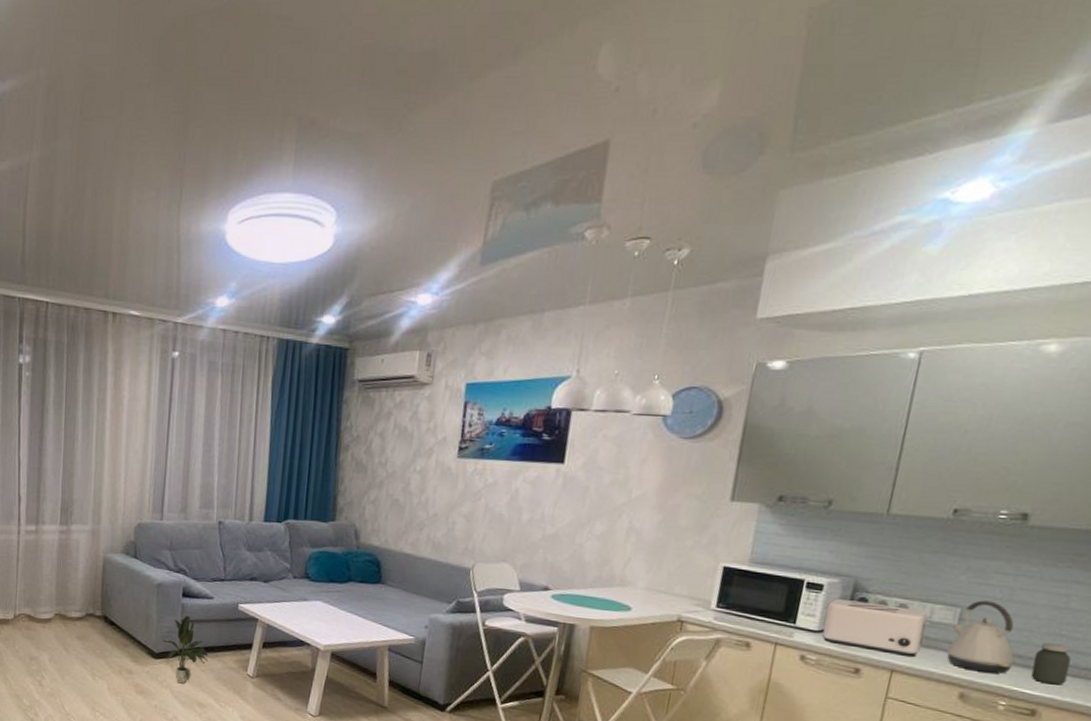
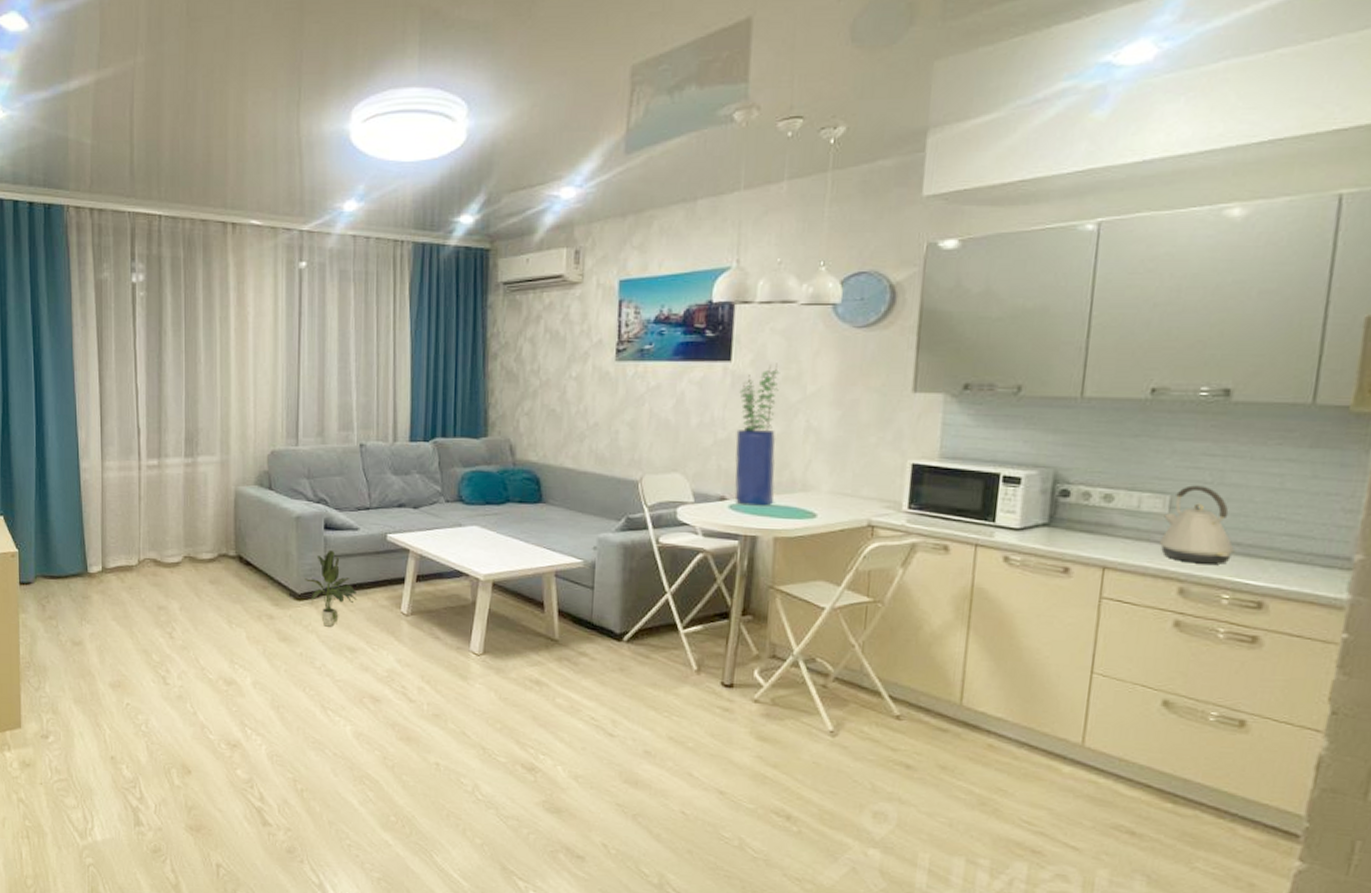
vase: none [557,467,609,598] -> present [734,363,780,506]
toaster: present [822,599,932,657] -> none [1025,493,1141,551]
jar: present [1030,643,1071,685] -> none [1252,528,1294,574]

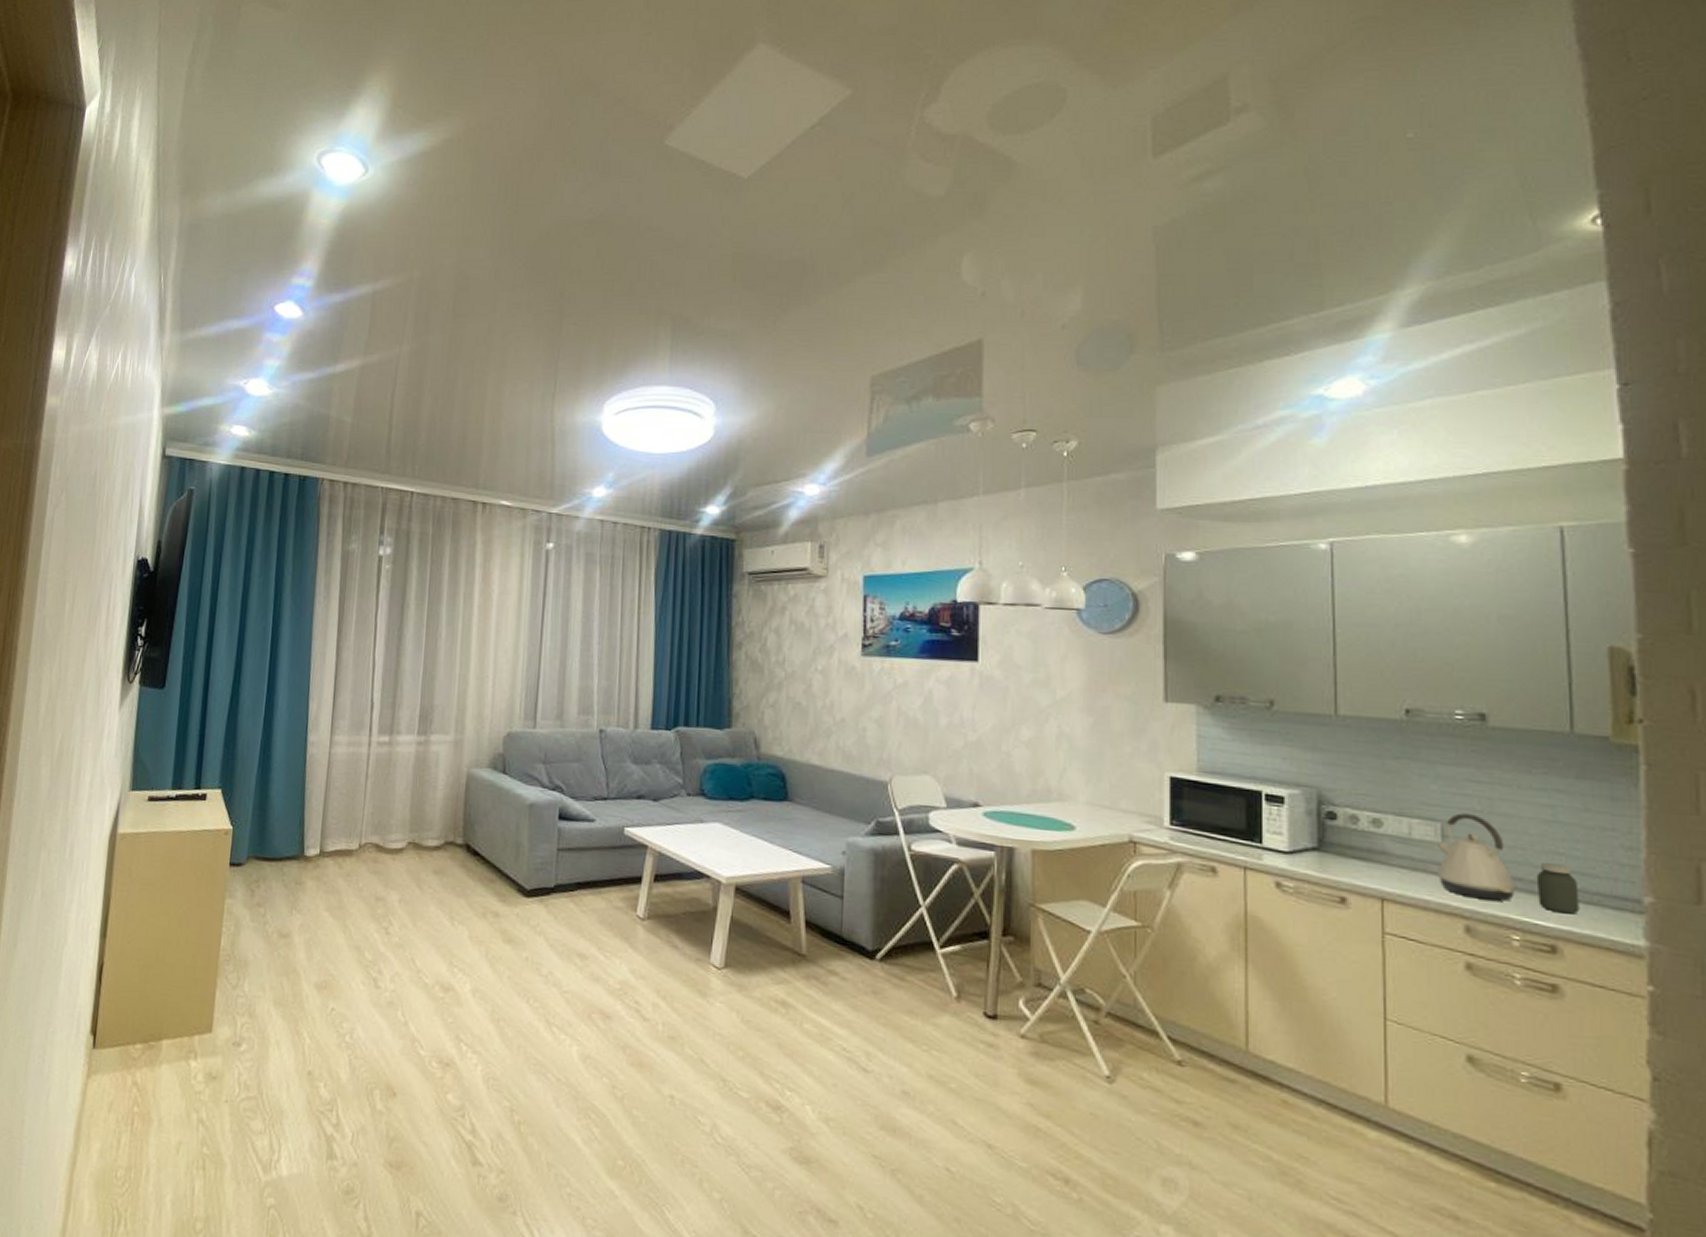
potted plant: present [305,549,357,627] -> none [535,842,591,929]
vase: present [734,363,780,506] -> none [987,665,1030,816]
jar: none [1252,528,1294,574] -> present [1536,863,1580,915]

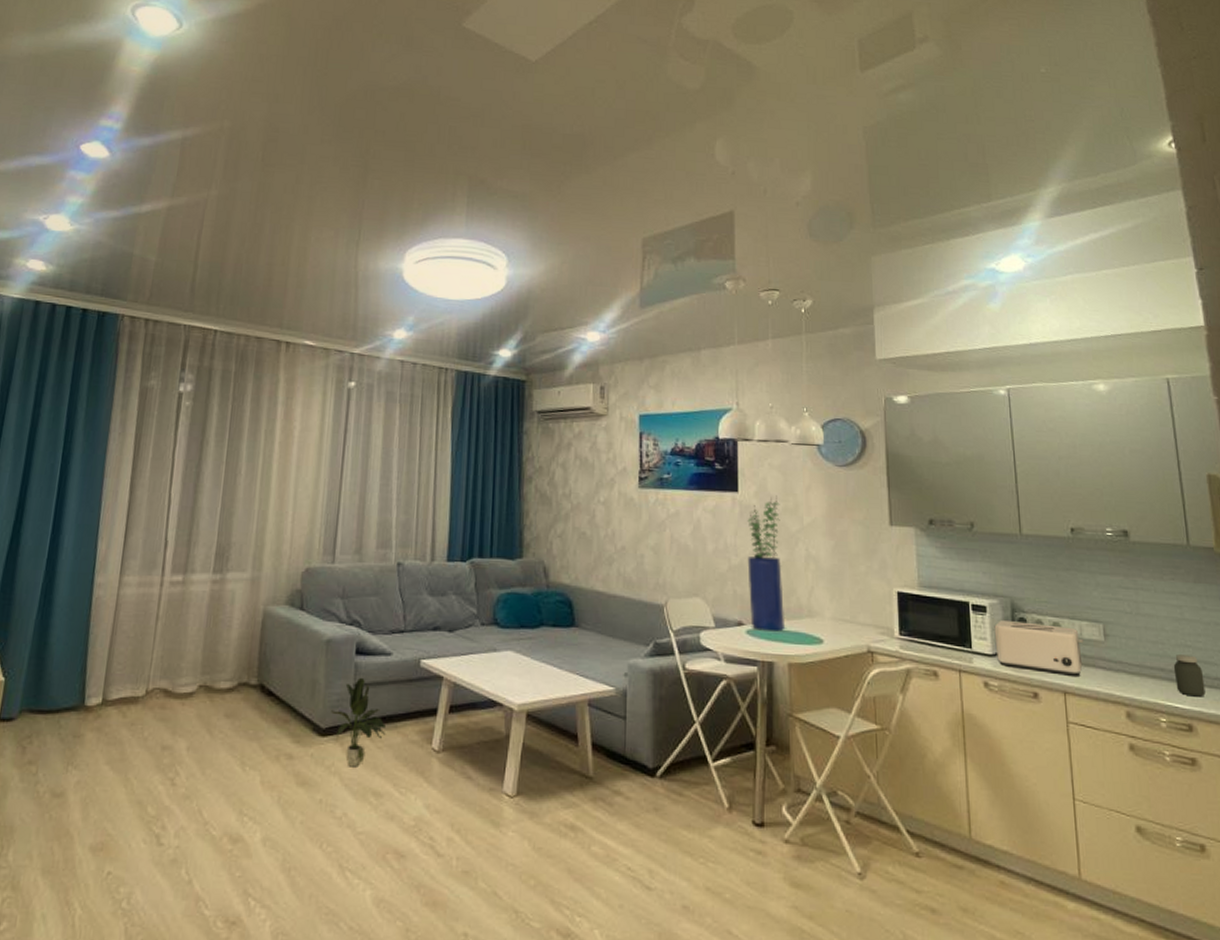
potted plant: none [535,842,591,929] -> present [331,677,386,767]
vase: none [987,665,1030,816] -> present [747,495,785,632]
toaster: none [1293,814,1413,882] -> present [994,621,1084,676]
kettle: present [1438,813,1517,901] -> none [1102,615,1161,689]

